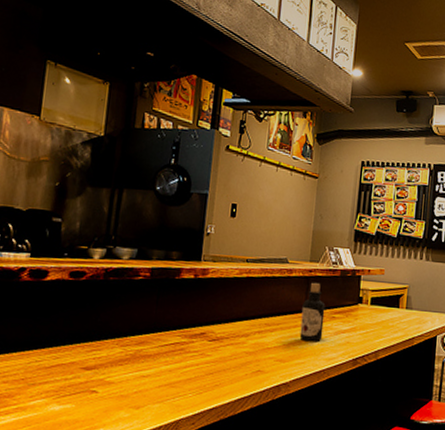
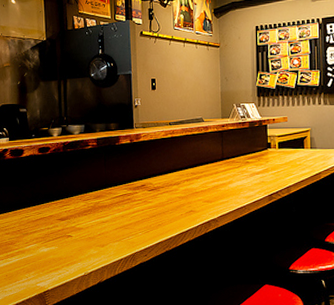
bottle: present [299,282,326,341] -> none [220,135,240,183]

